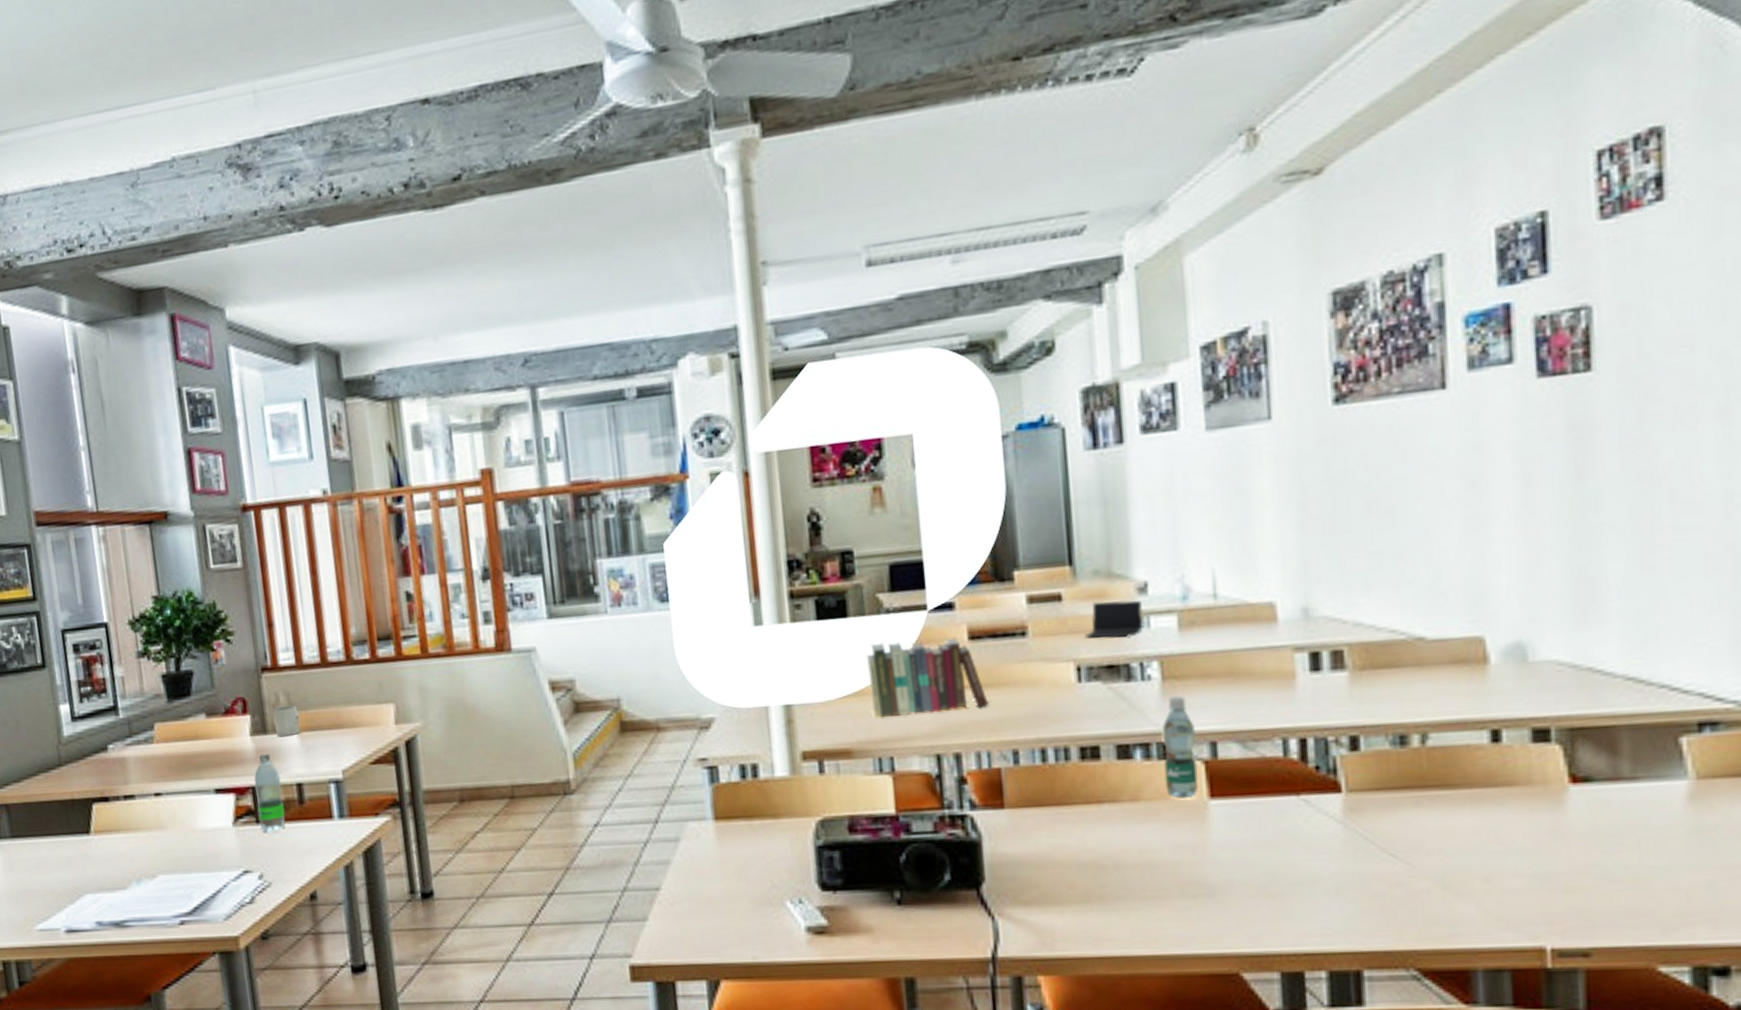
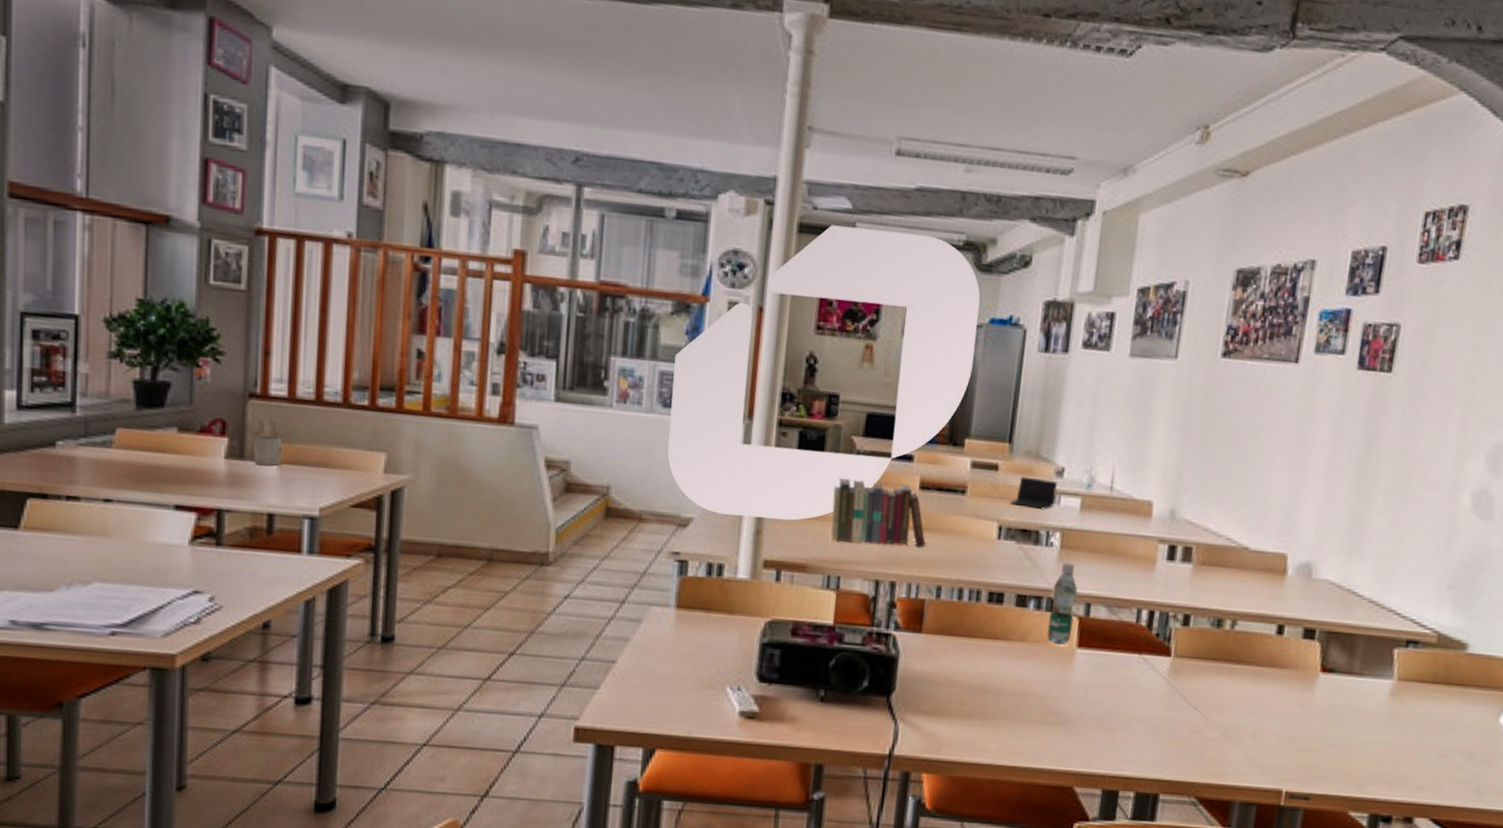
bottle: present [254,754,286,834] -> none [219,479,251,559]

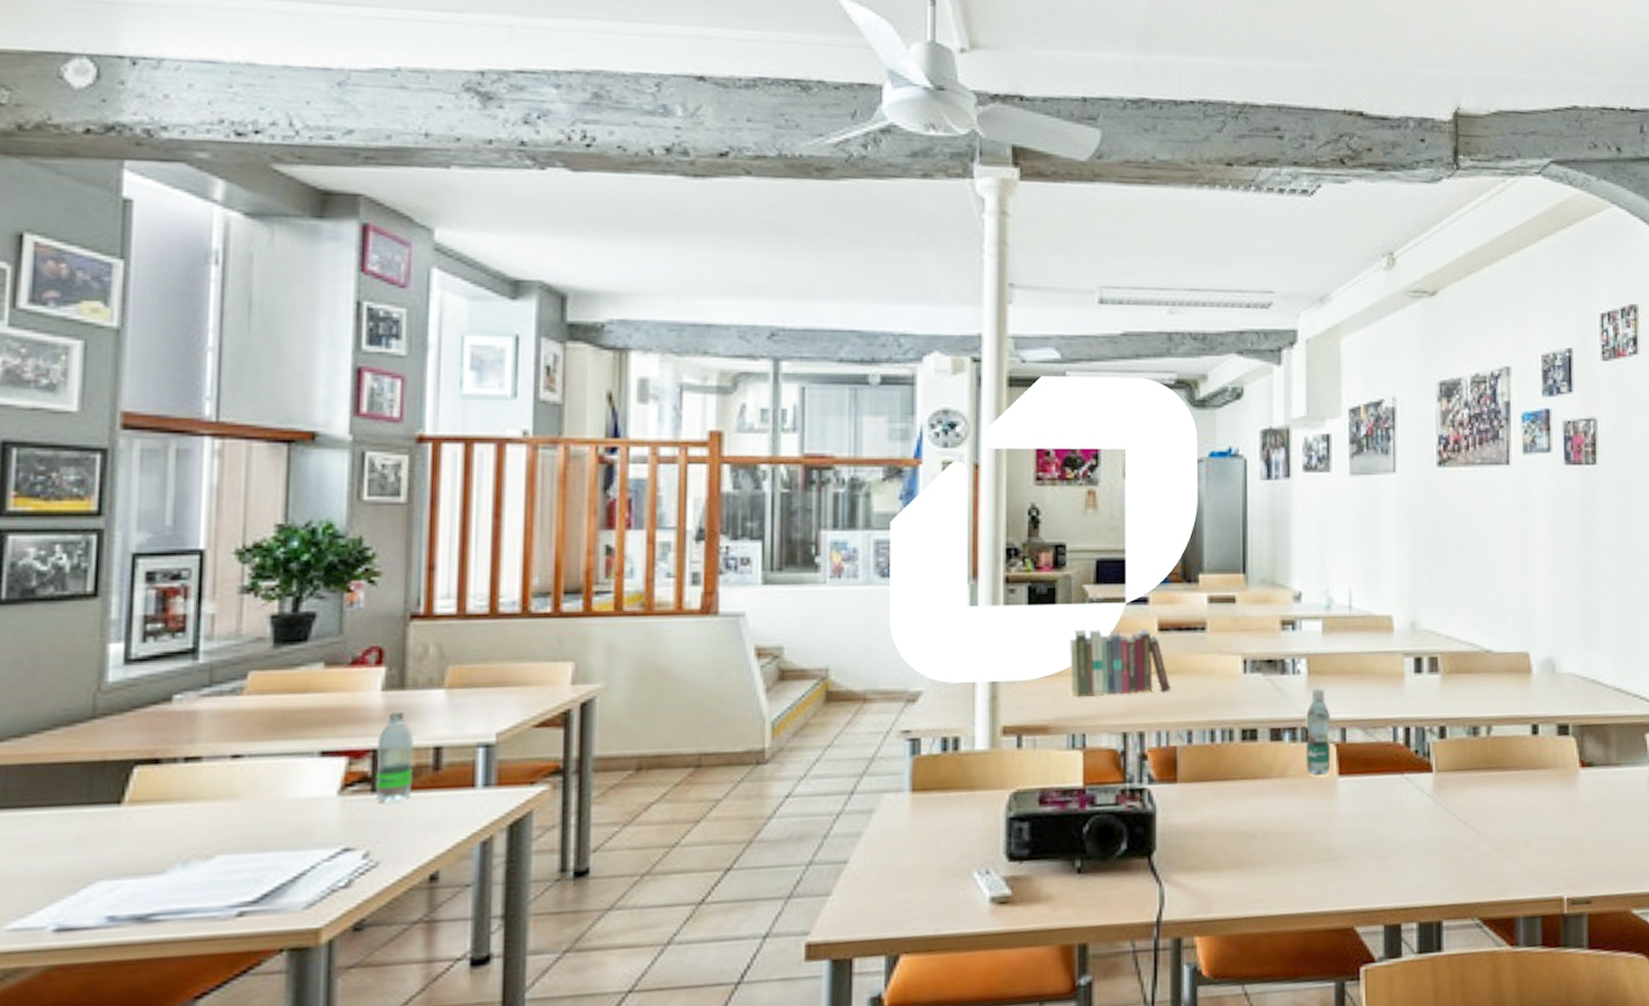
bottle: none [219,479,251,559] -> present [375,712,414,805]
mug: present [253,435,283,466] -> none [416,658,451,694]
laptop computer: present [1010,476,1058,510] -> none [1252,605,1297,638]

